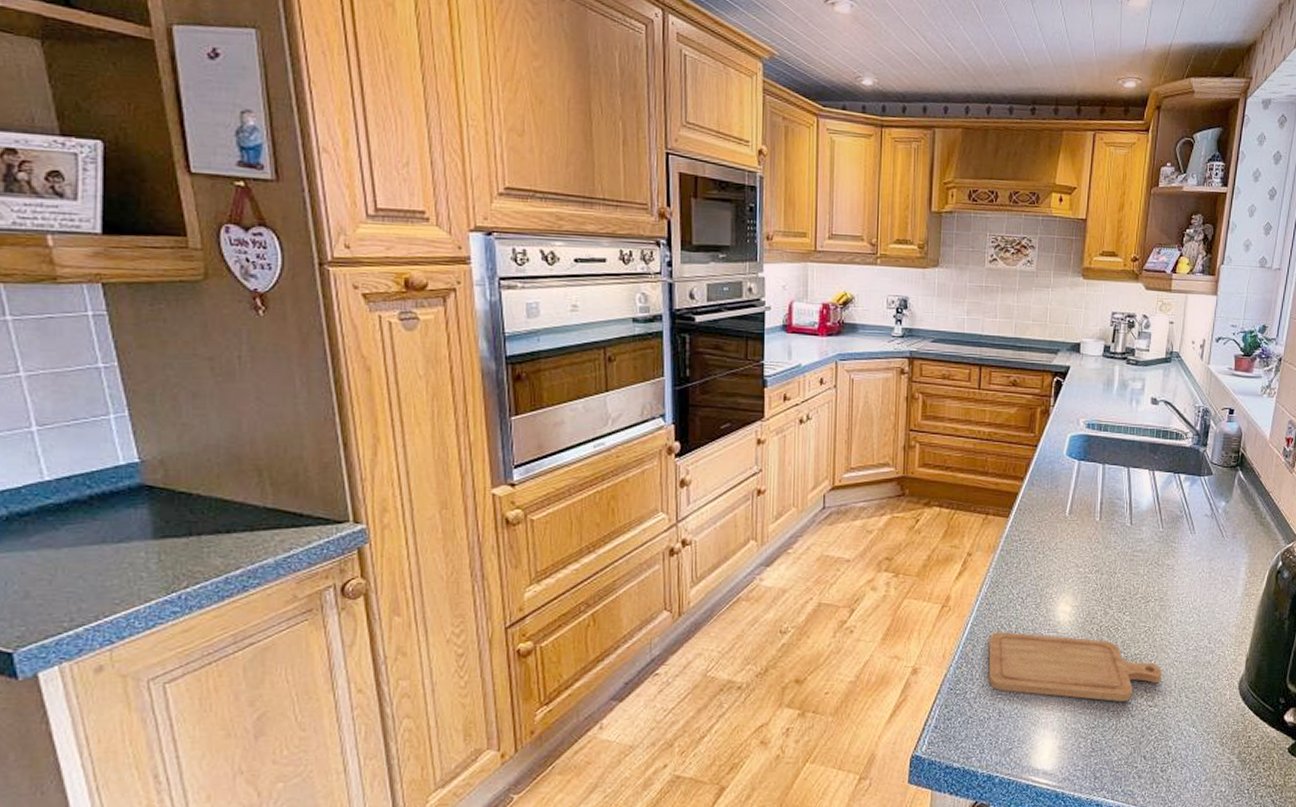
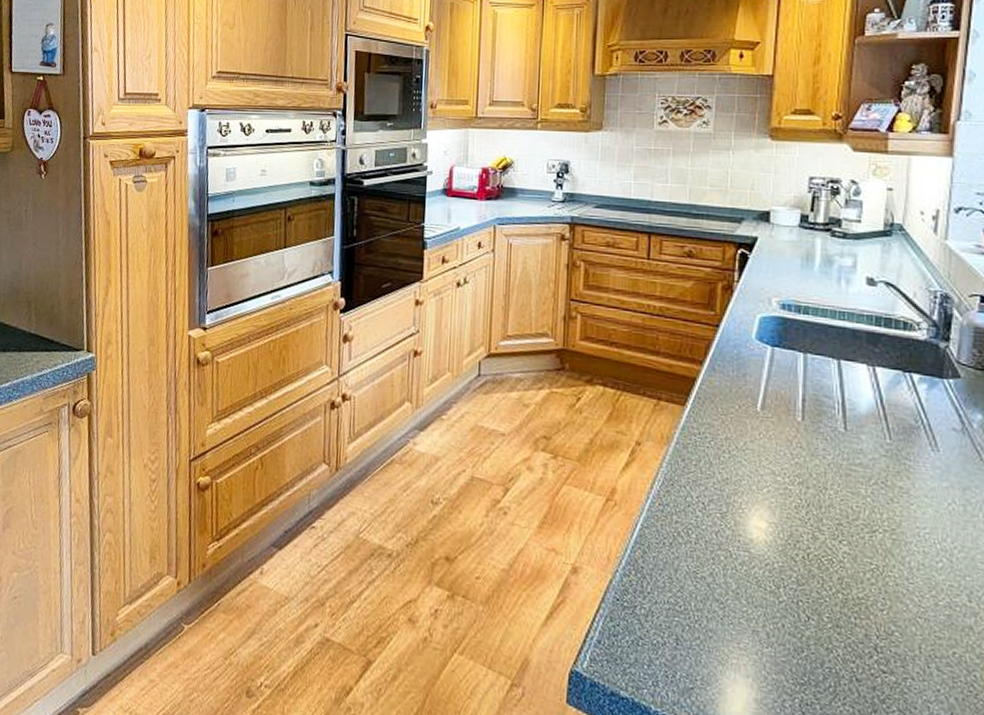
chopping board: present [988,632,1163,702] -> none [662,539,900,659]

